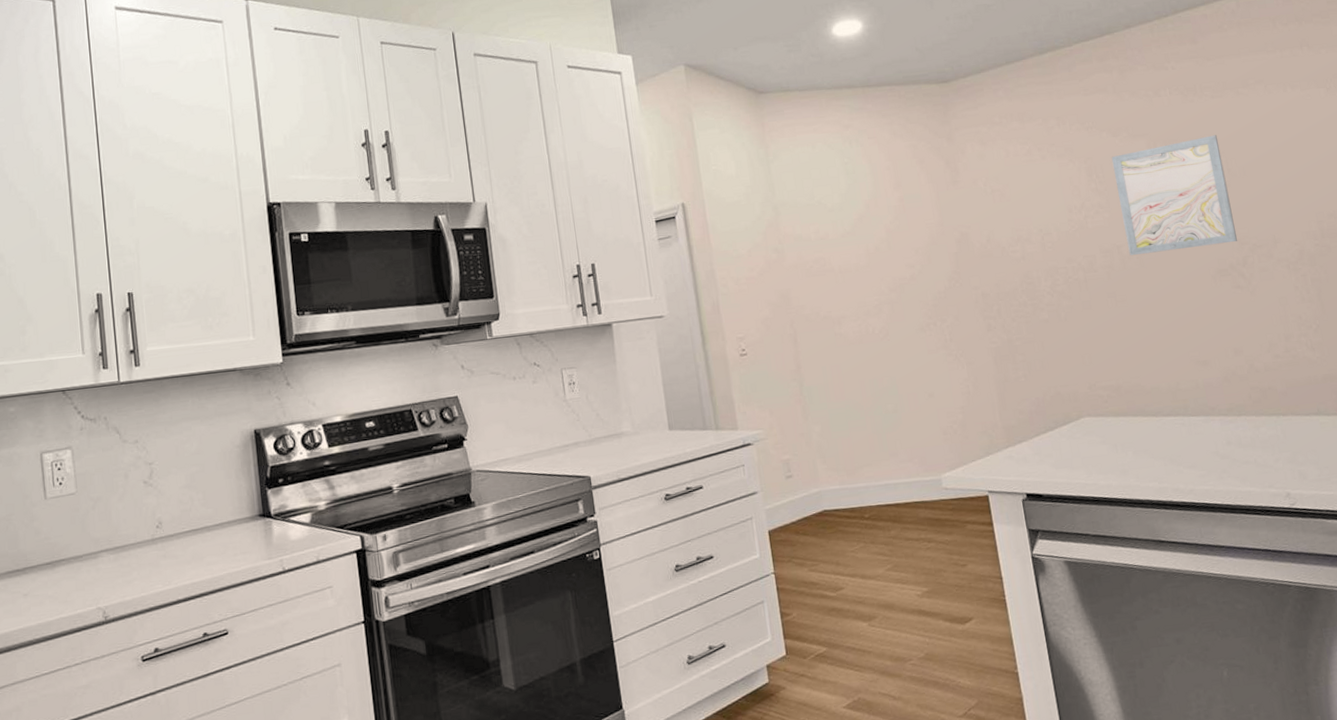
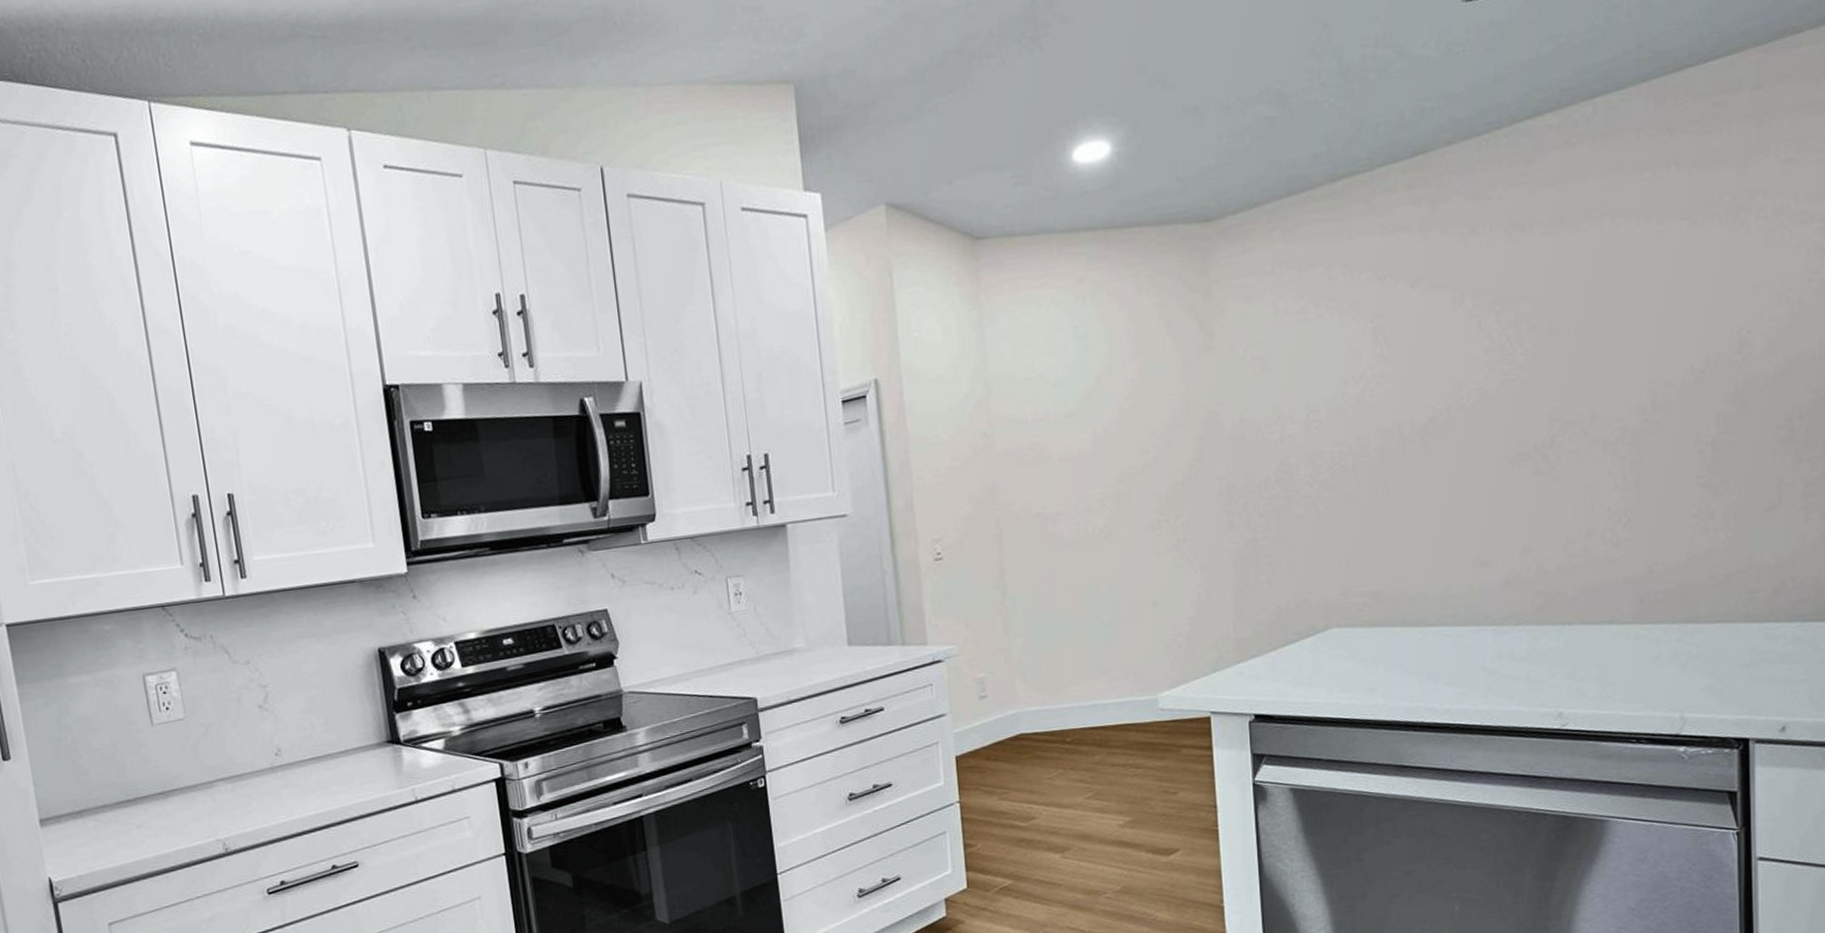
wall art: present [1111,135,1238,256] -> none [1405,283,1548,437]

